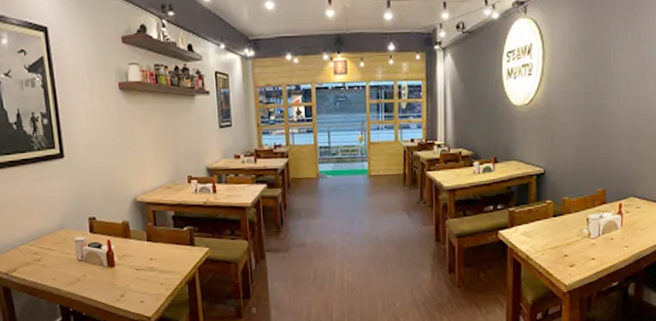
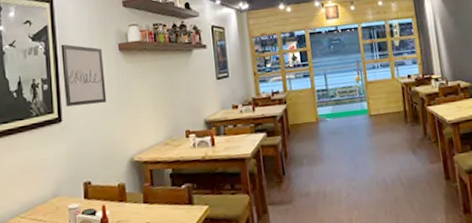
wall art: none [59,78,109,143] -> present [61,44,107,107]

